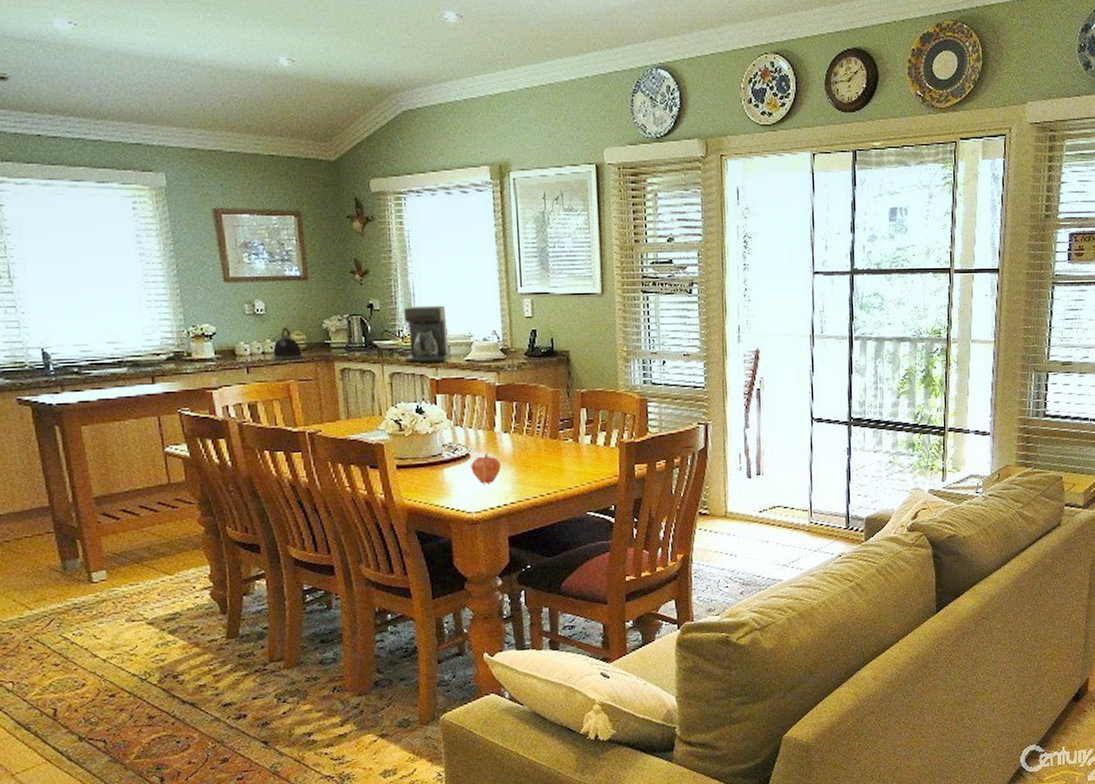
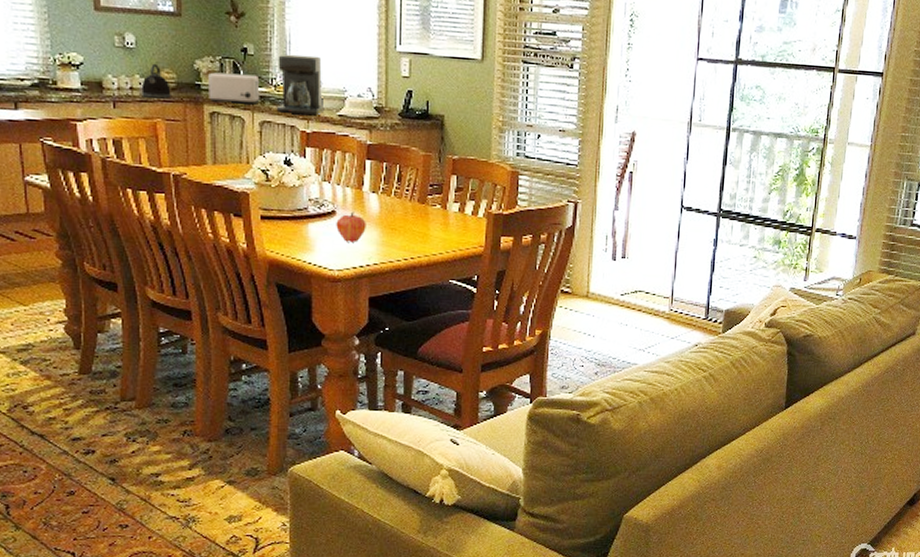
toaster: none [337,329,389,359] -> present [208,72,260,105]

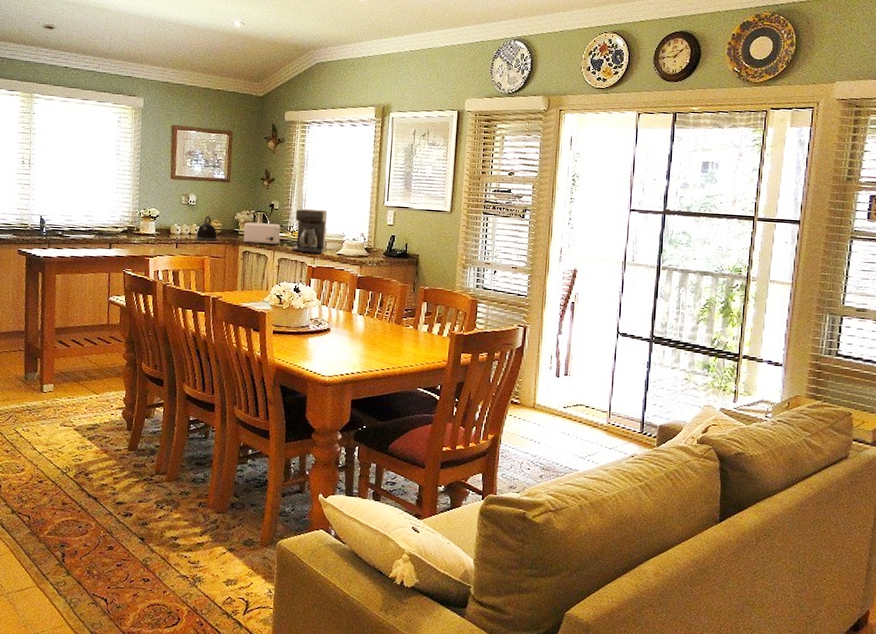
fruit: present [336,211,366,242] -> none [329,329,353,354]

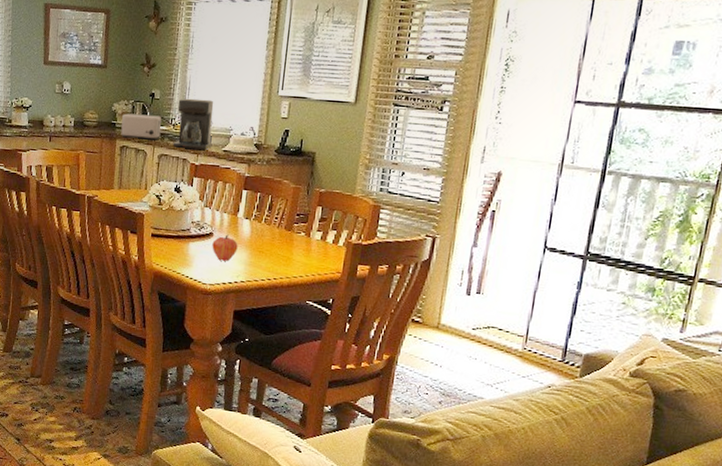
kettle: present [196,216,217,242] -> none [70,106,93,135]
fruit: none [329,329,353,354] -> present [212,234,238,261]

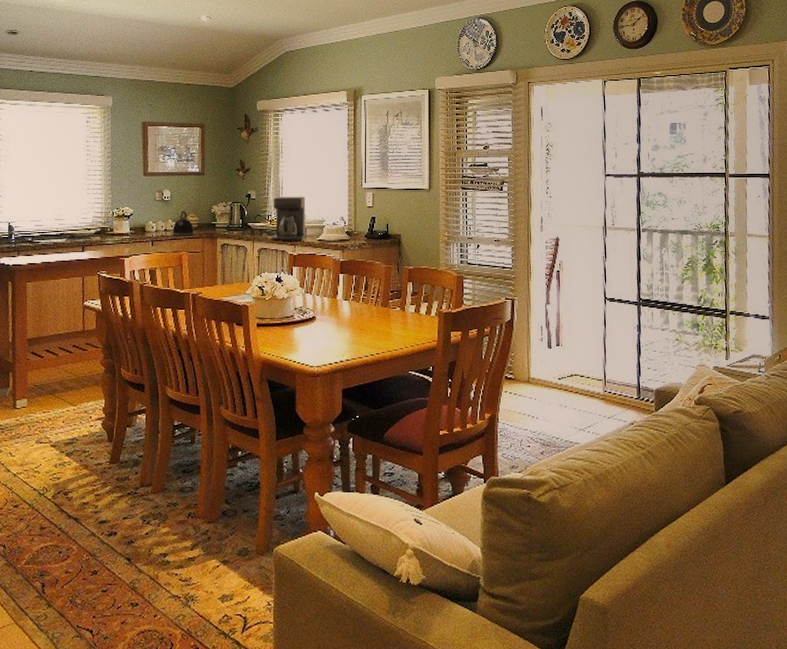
kettle: none [70,106,93,135] -> present [172,210,194,238]
toaster: present [121,113,162,140] -> none [221,214,259,236]
fruit: present [212,234,238,261] -> none [316,316,340,342]

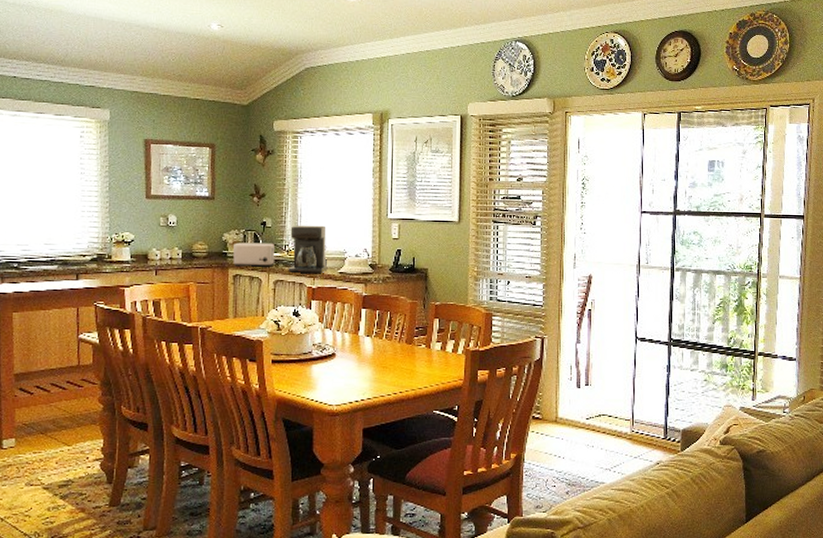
kettle: present [172,210,194,238] -> none [178,238,203,267]
toaster: none [221,214,259,236] -> present [233,242,276,267]

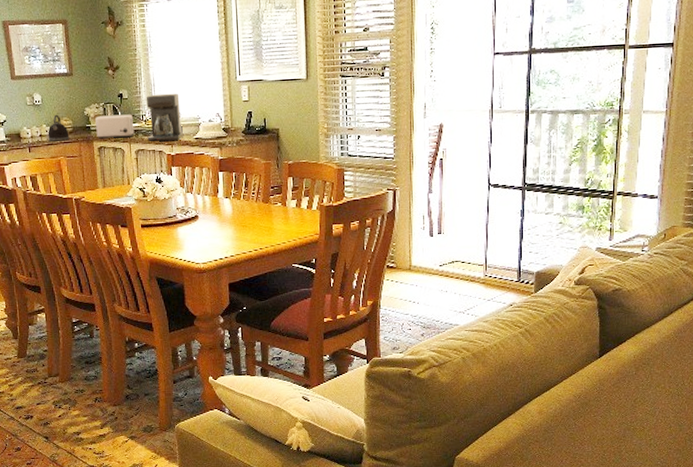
kettle: none [178,238,203,267] -> present [47,114,70,143]

